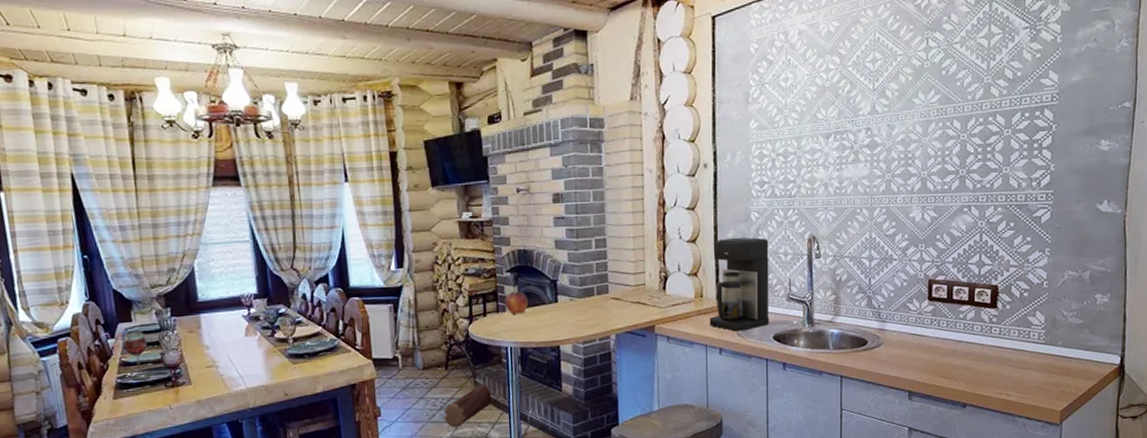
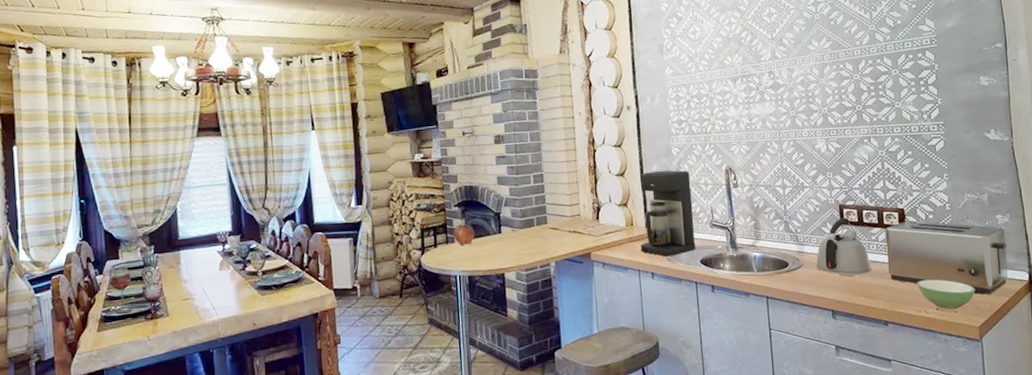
decorative log: present [443,383,495,427] -> none [398,310,446,353]
kettle: none [898,293,955,357] -> present [816,217,871,277]
toaster: none [973,297,1102,378] -> present [885,220,1009,295]
bowl: none [1001,361,1062,396] -> present [916,279,975,312]

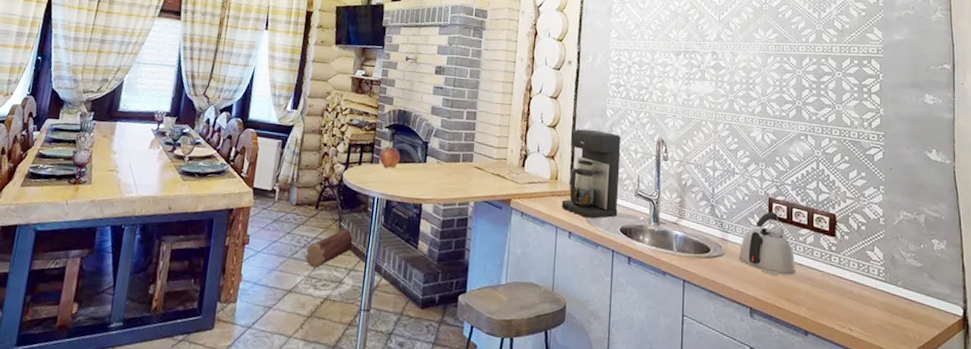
wineglass: present [110,266,133,314] -> none [42,126,66,173]
decorative log: none [398,310,446,353] -> present [305,228,355,268]
toaster: present [885,220,1009,295] -> none [814,227,942,323]
bowl: present [916,279,975,312] -> none [841,294,904,335]

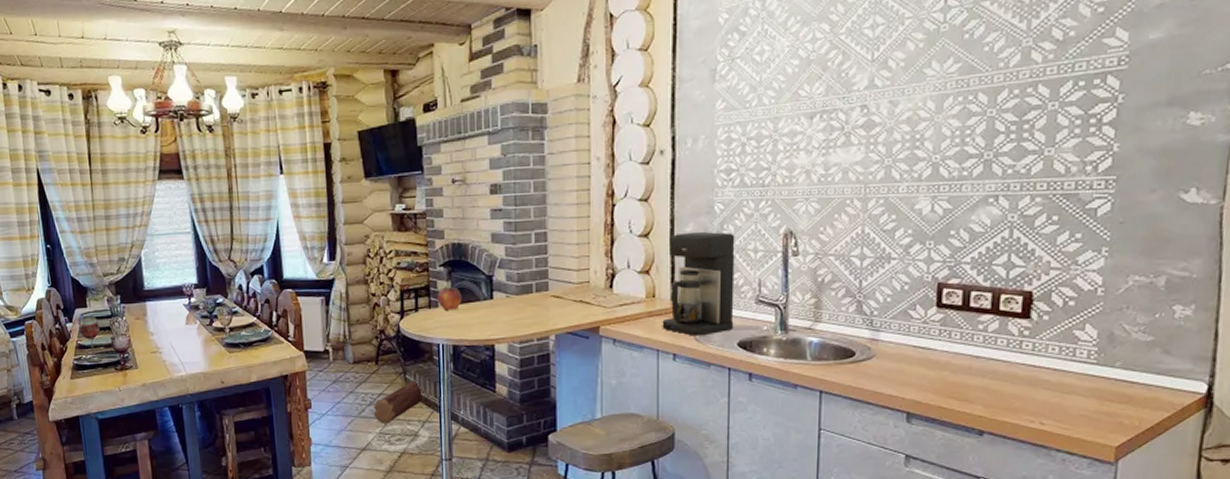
wineglass: none [42,126,66,173] -> present [79,315,103,363]
kettle: present [739,211,796,277] -> none [894,299,971,374]

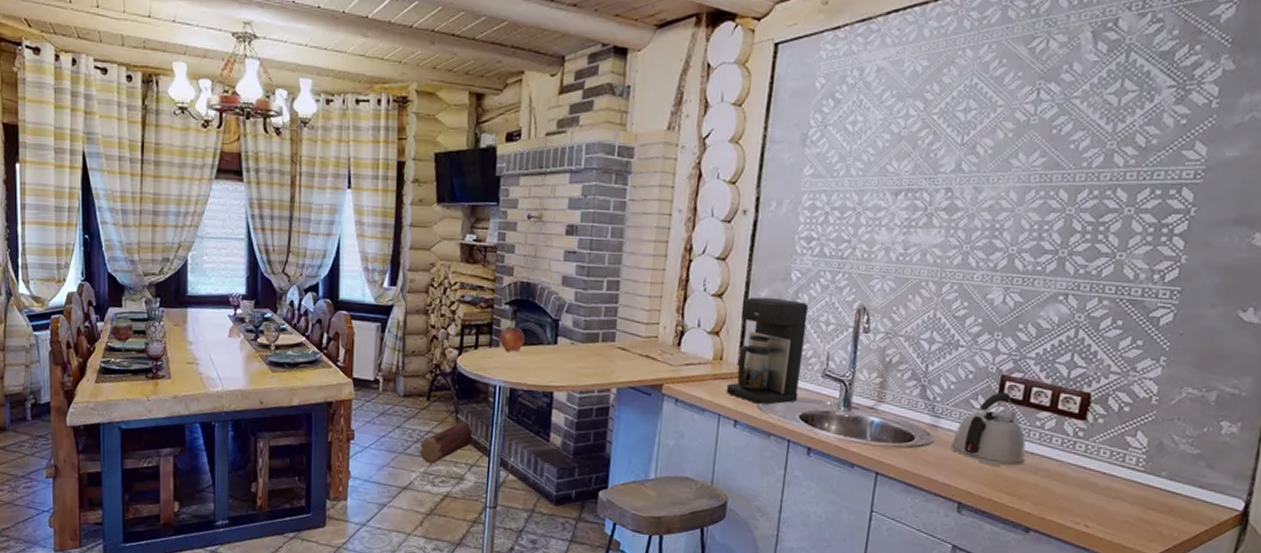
kettle: none [894,299,971,374] -> present [951,391,1026,468]

